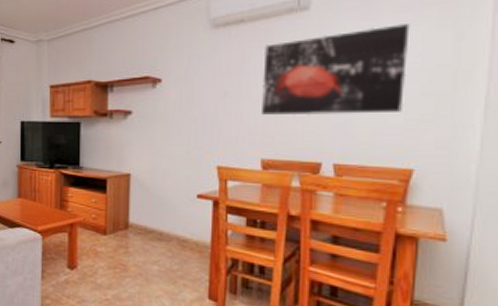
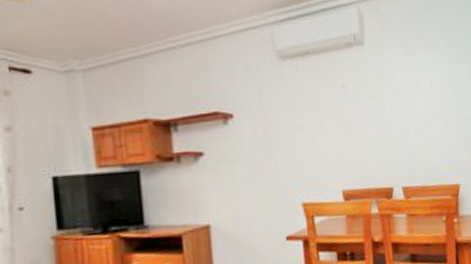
wall art: present [262,24,410,116] -> none [331,60,445,146]

